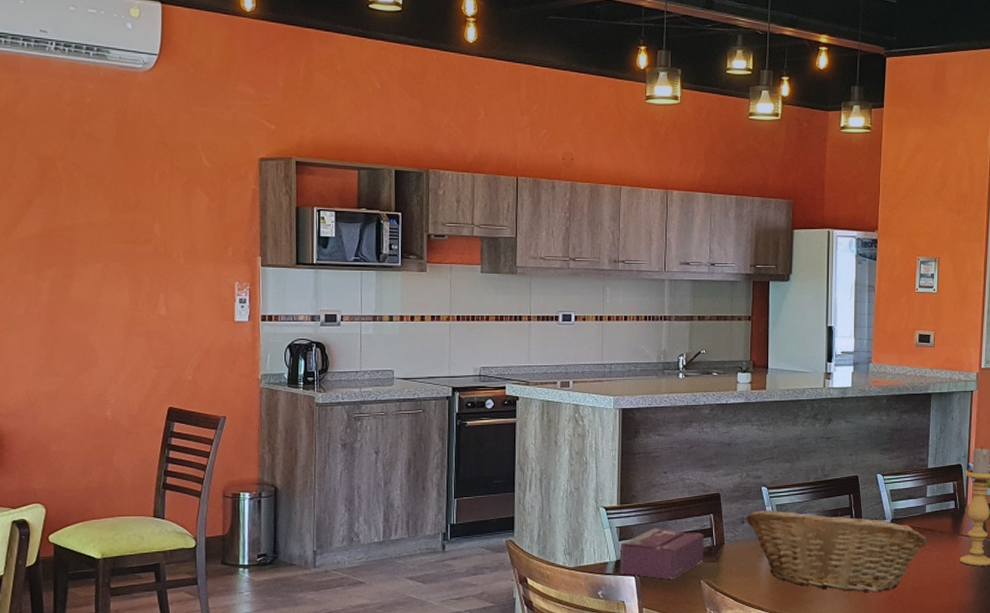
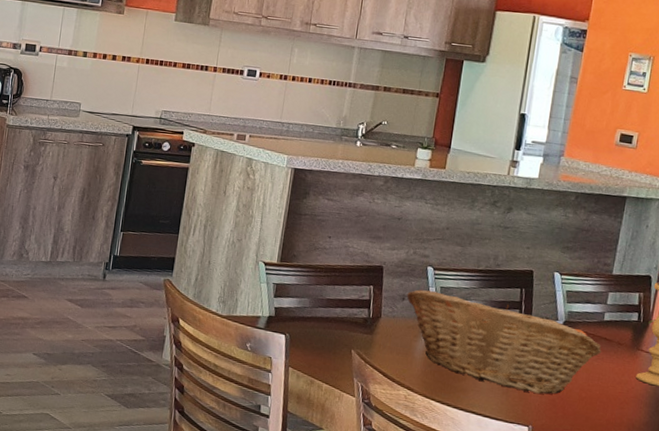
tissue box: present [620,528,704,580] -> none [270,290,361,345]

